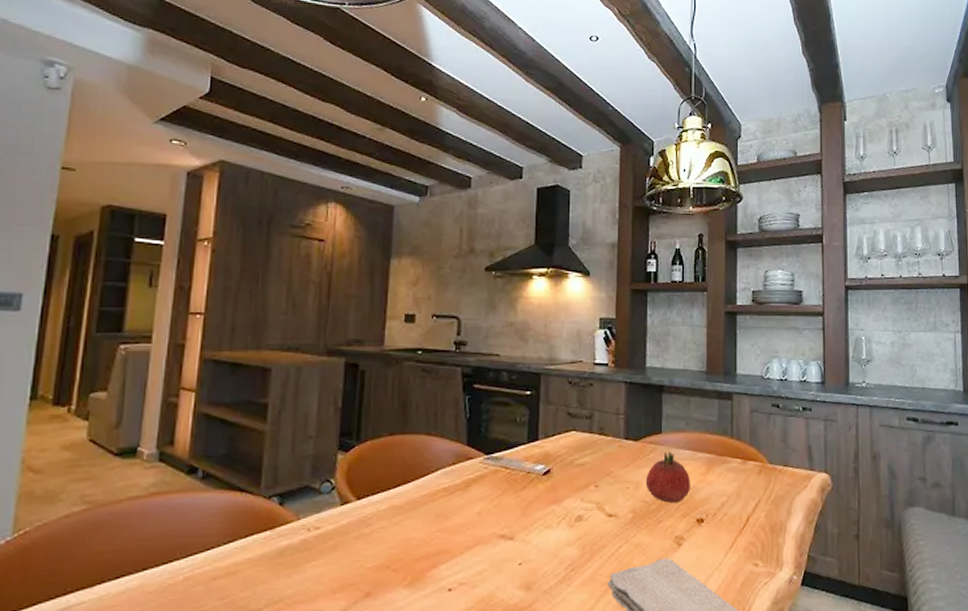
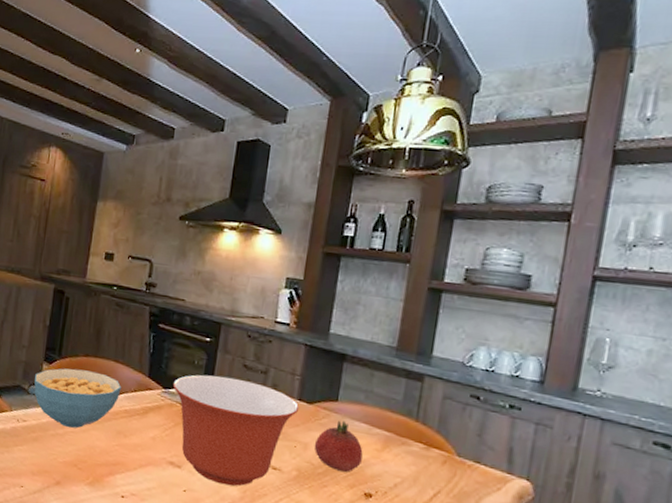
cereal bowl: none [327,451,437,523] -> present [34,368,122,428]
mixing bowl: none [495,429,627,547] -> present [172,374,300,487]

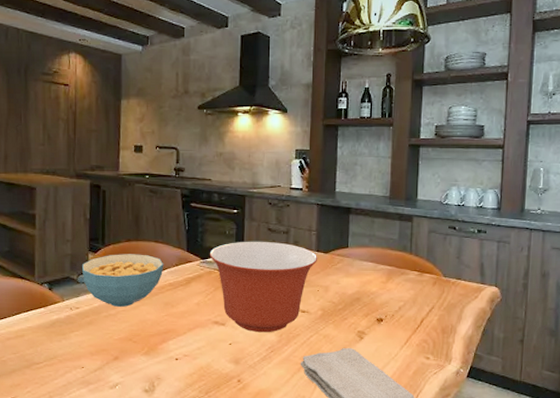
fruit: present [314,420,363,472] -> none [333,263,372,304]

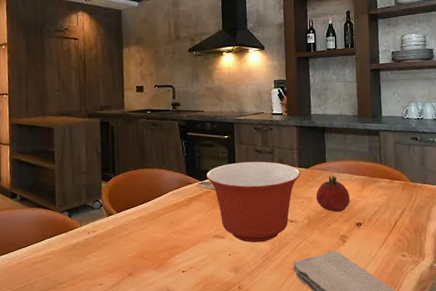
cereal bowl: present [82,254,164,307] -> none [97,180,168,228]
fruit: none [333,263,372,304] -> present [315,175,350,212]

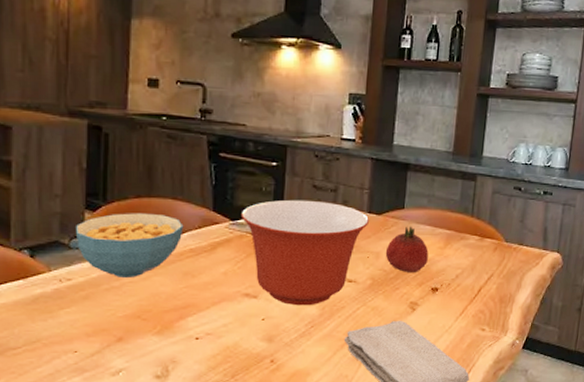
cereal bowl: none [97,180,168,228] -> present [76,213,184,277]

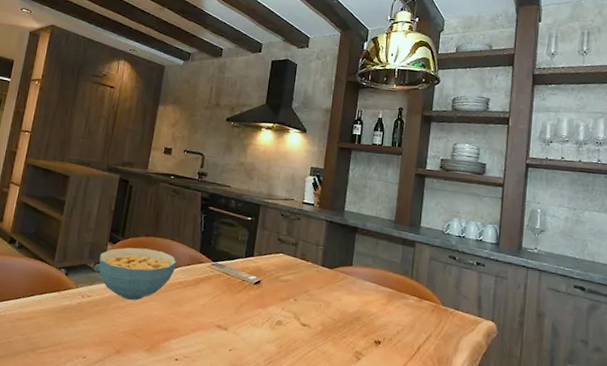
mixing bowl: present [240,199,370,306] -> none [220,248,323,343]
fruit: present [385,226,429,272] -> none [335,281,373,324]

